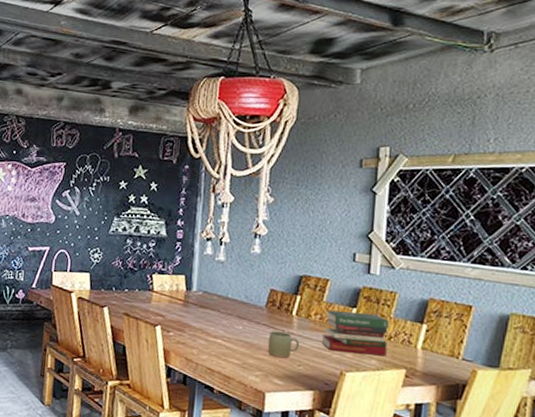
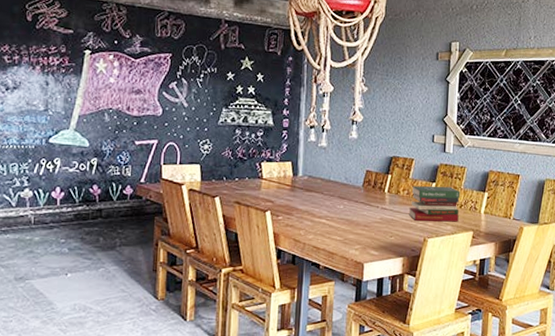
mug: present [267,331,300,358] -> none [365,208,391,232]

